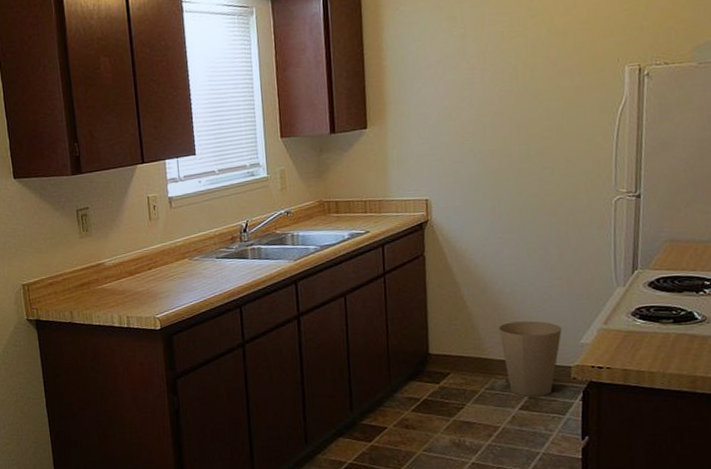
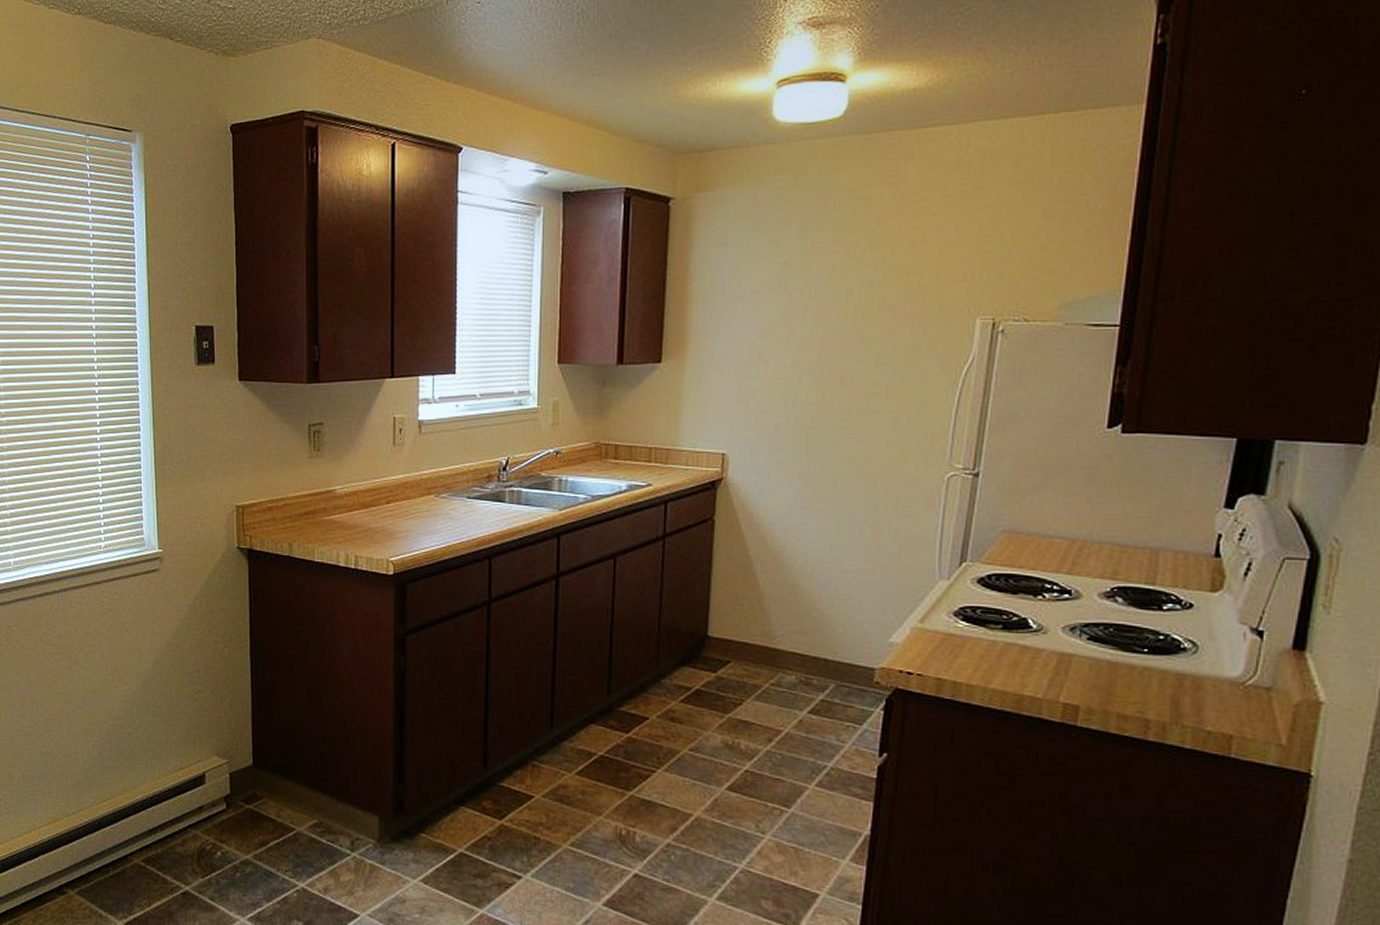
trash can: present [499,321,562,397] -> none [794,608,869,701]

